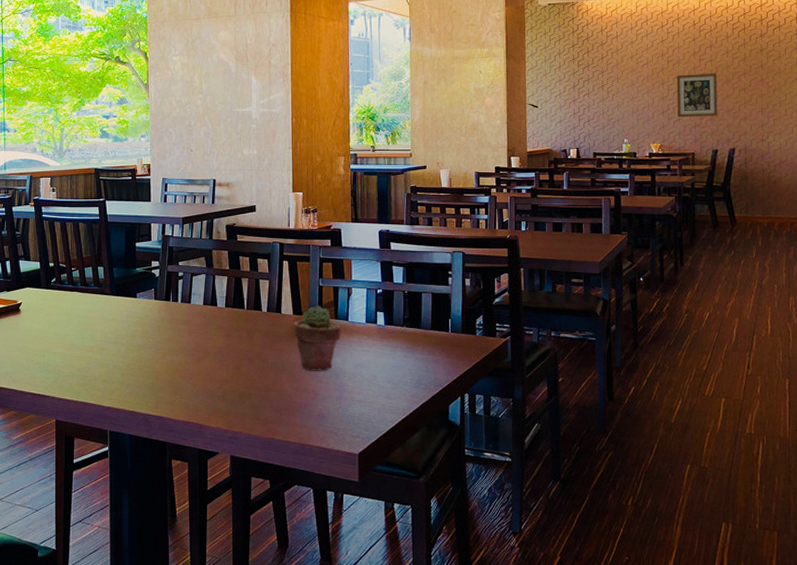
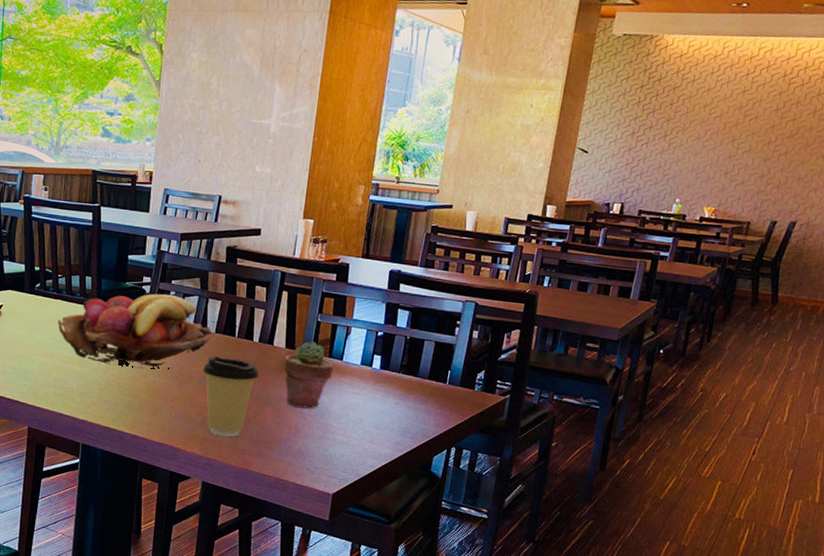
fruit basket: none [75,276,222,349] -> present [57,293,212,368]
coffee cup: none [218,329,272,408] -> present [203,355,259,437]
wall art: present [676,73,718,118] -> none [741,132,797,184]

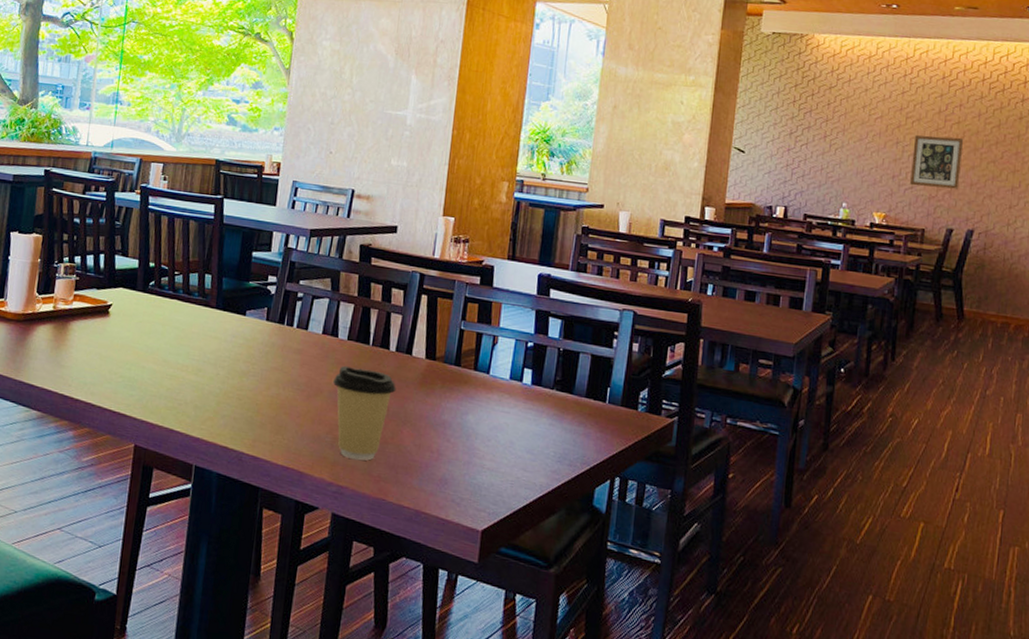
fruit basket: present [57,293,212,368] -> none [172,295,344,379]
potted succulent: present [283,341,334,409] -> none [423,351,480,429]
wall art: none [741,132,797,184] -> present [910,135,964,189]

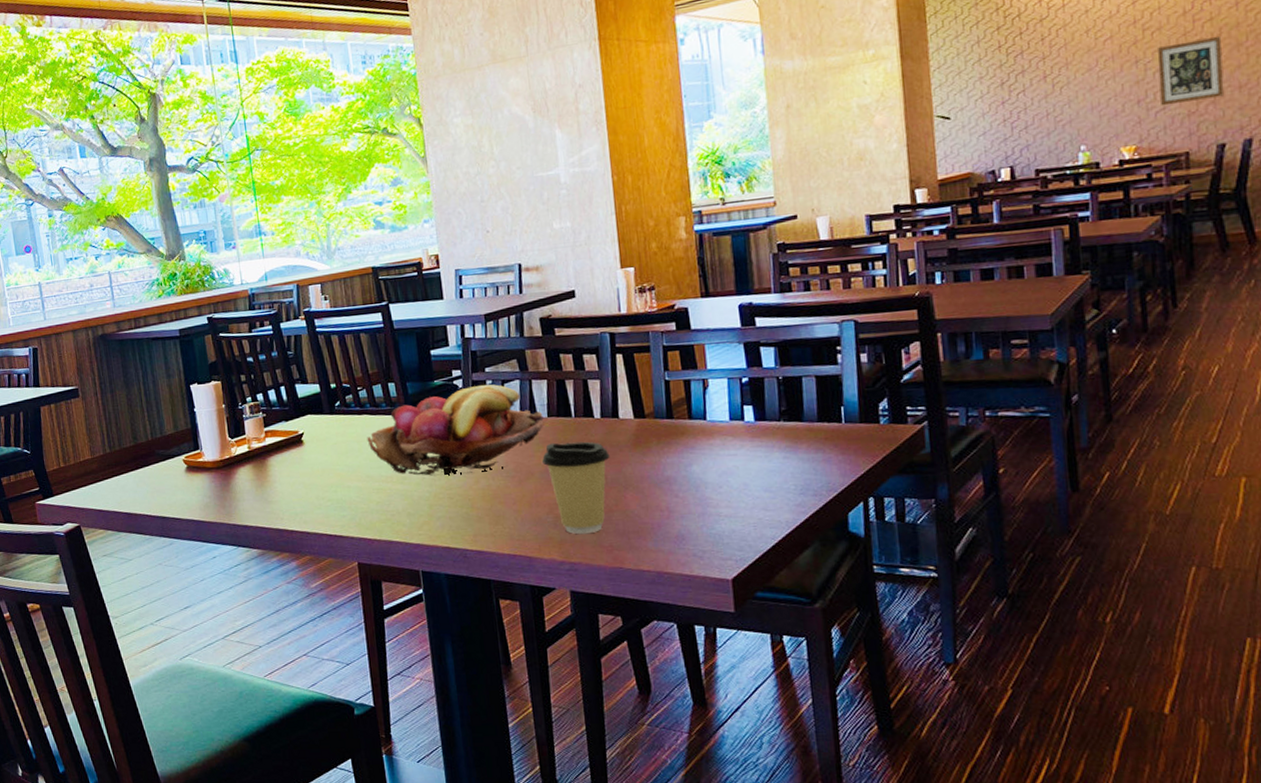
fruit basket: none [172,295,344,379] -> present [367,384,544,476]

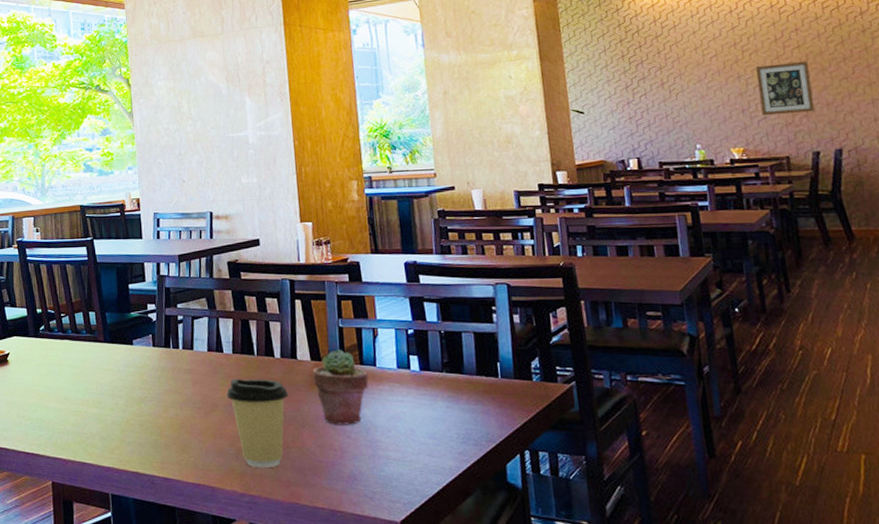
fruit basket: present [367,384,544,476] -> none [67,320,229,402]
potted succulent: none [636,404,698,485] -> present [312,349,369,425]

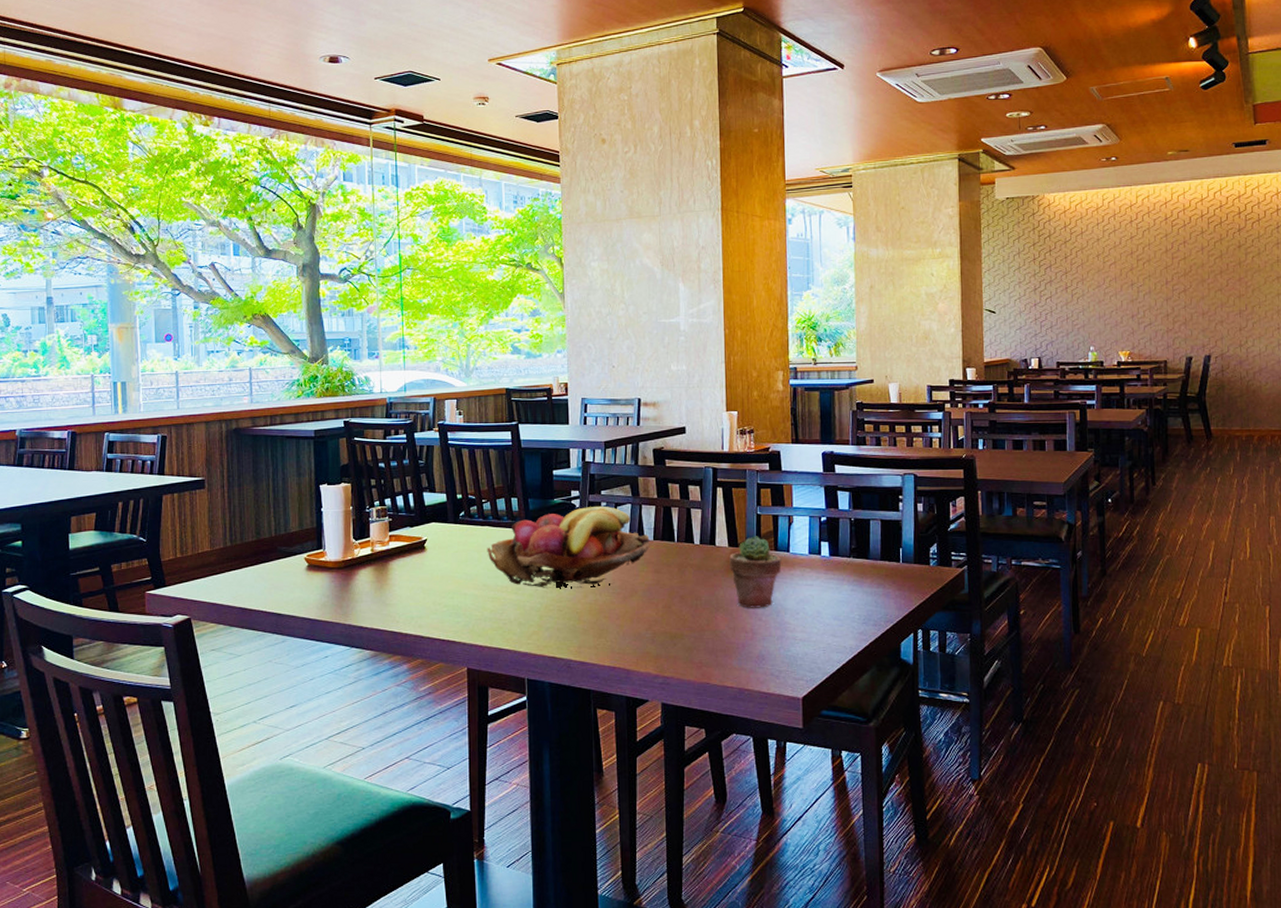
fruit basket: none [67,320,229,402] -> present [487,506,650,588]
coffee cup: present [226,378,288,468] -> none [646,564,705,651]
wall art: present [755,60,815,116] -> none [1146,272,1193,322]

